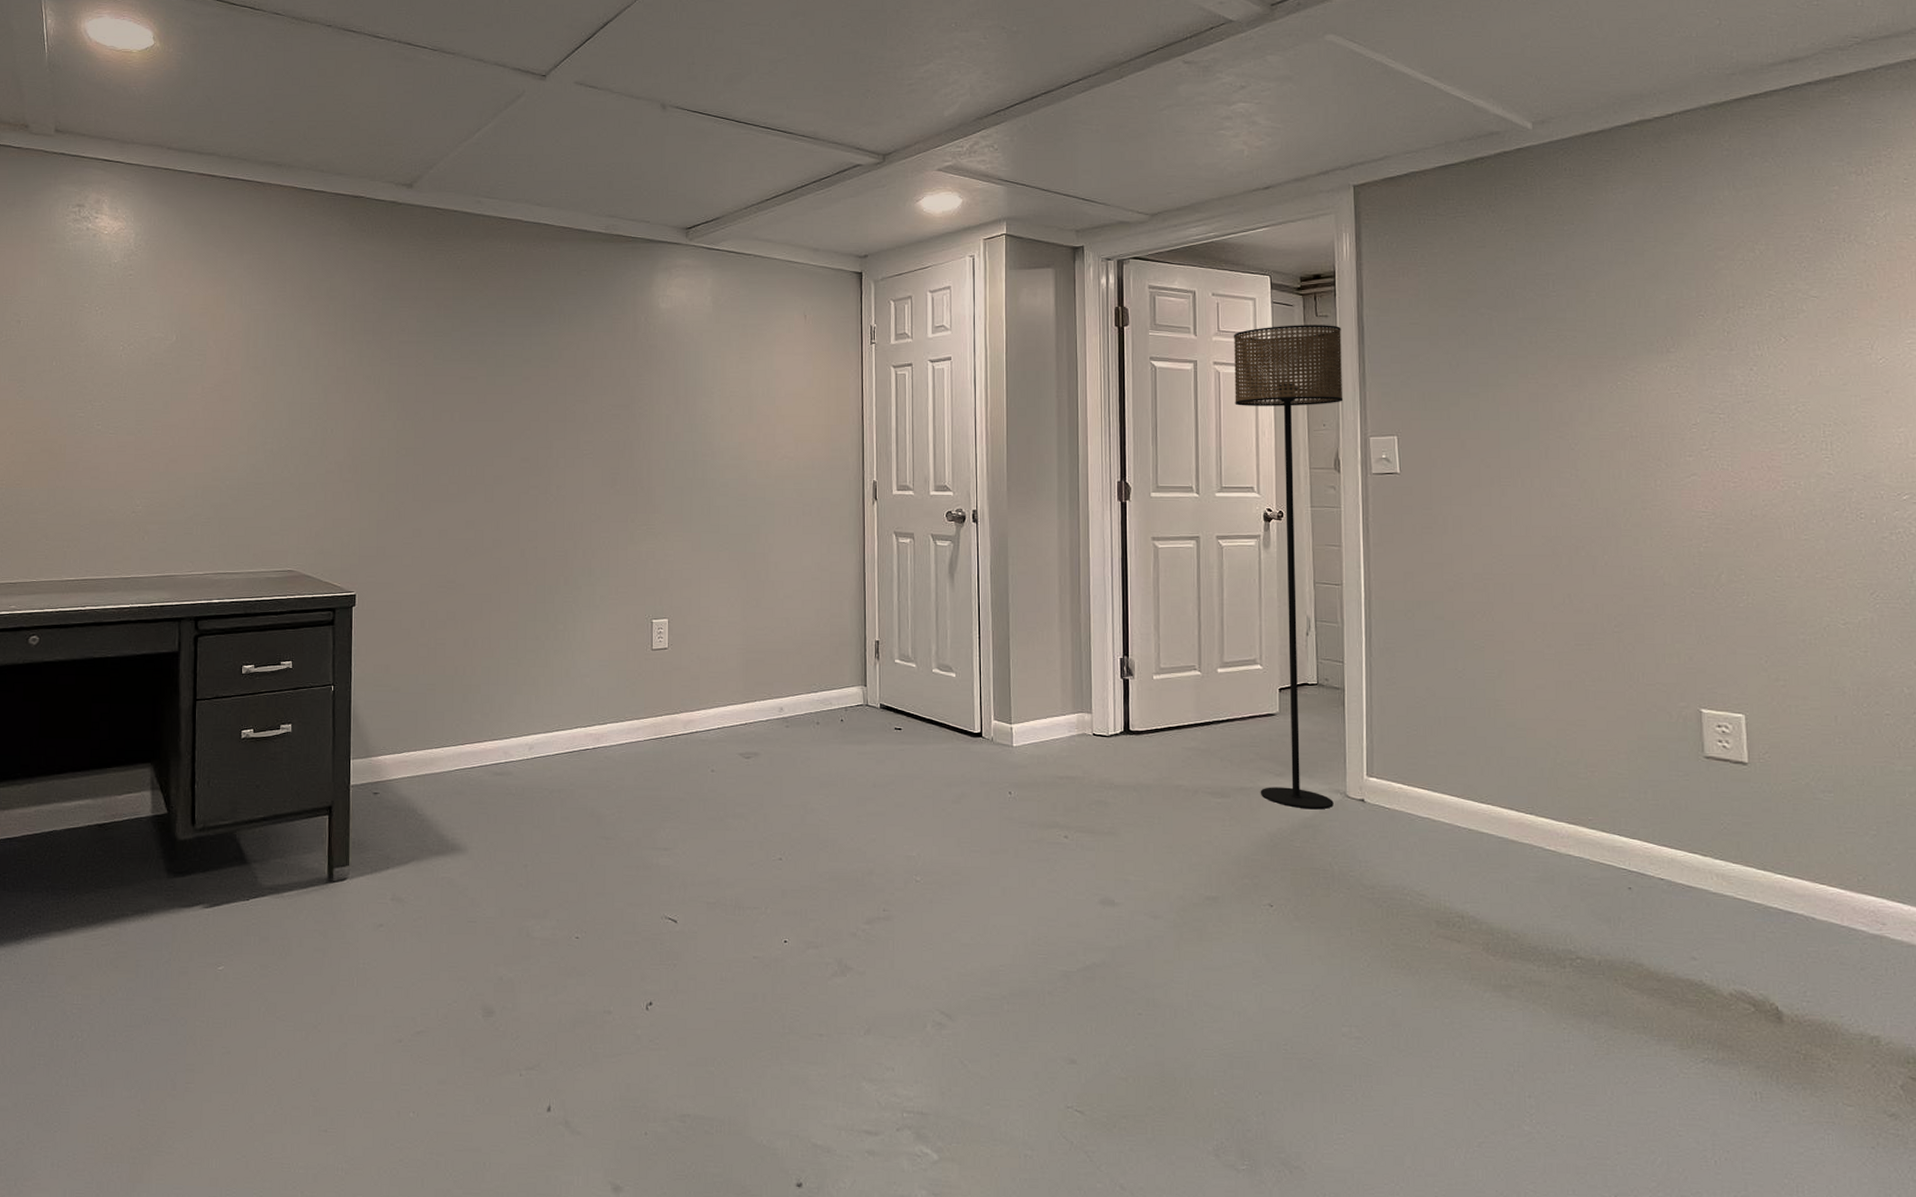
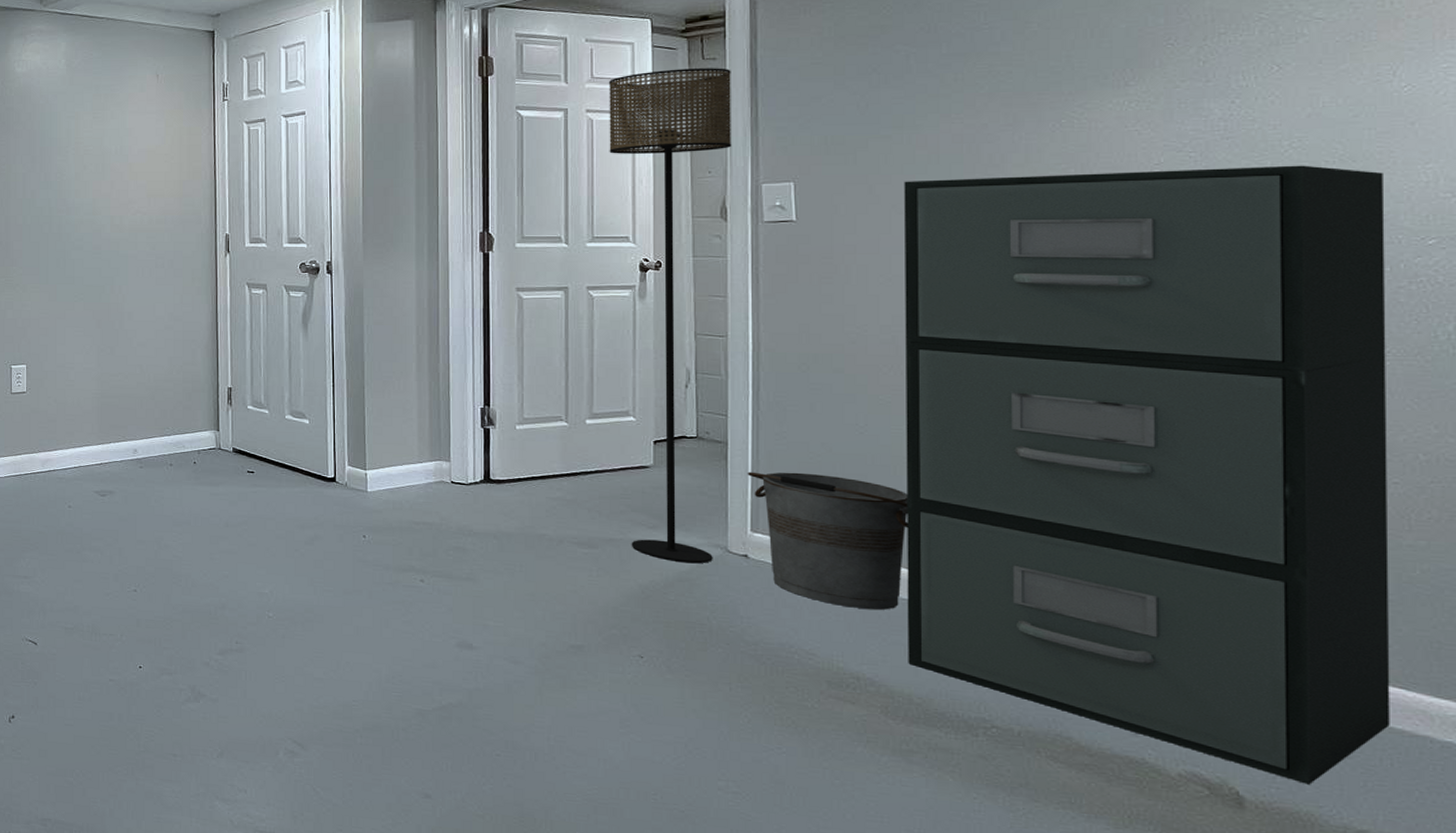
bucket: none [1362,716,1502,849] -> present [747,471,908,610]
filing cabinet: none [1490,427,1892,996] -> present [903,165,1390,784]

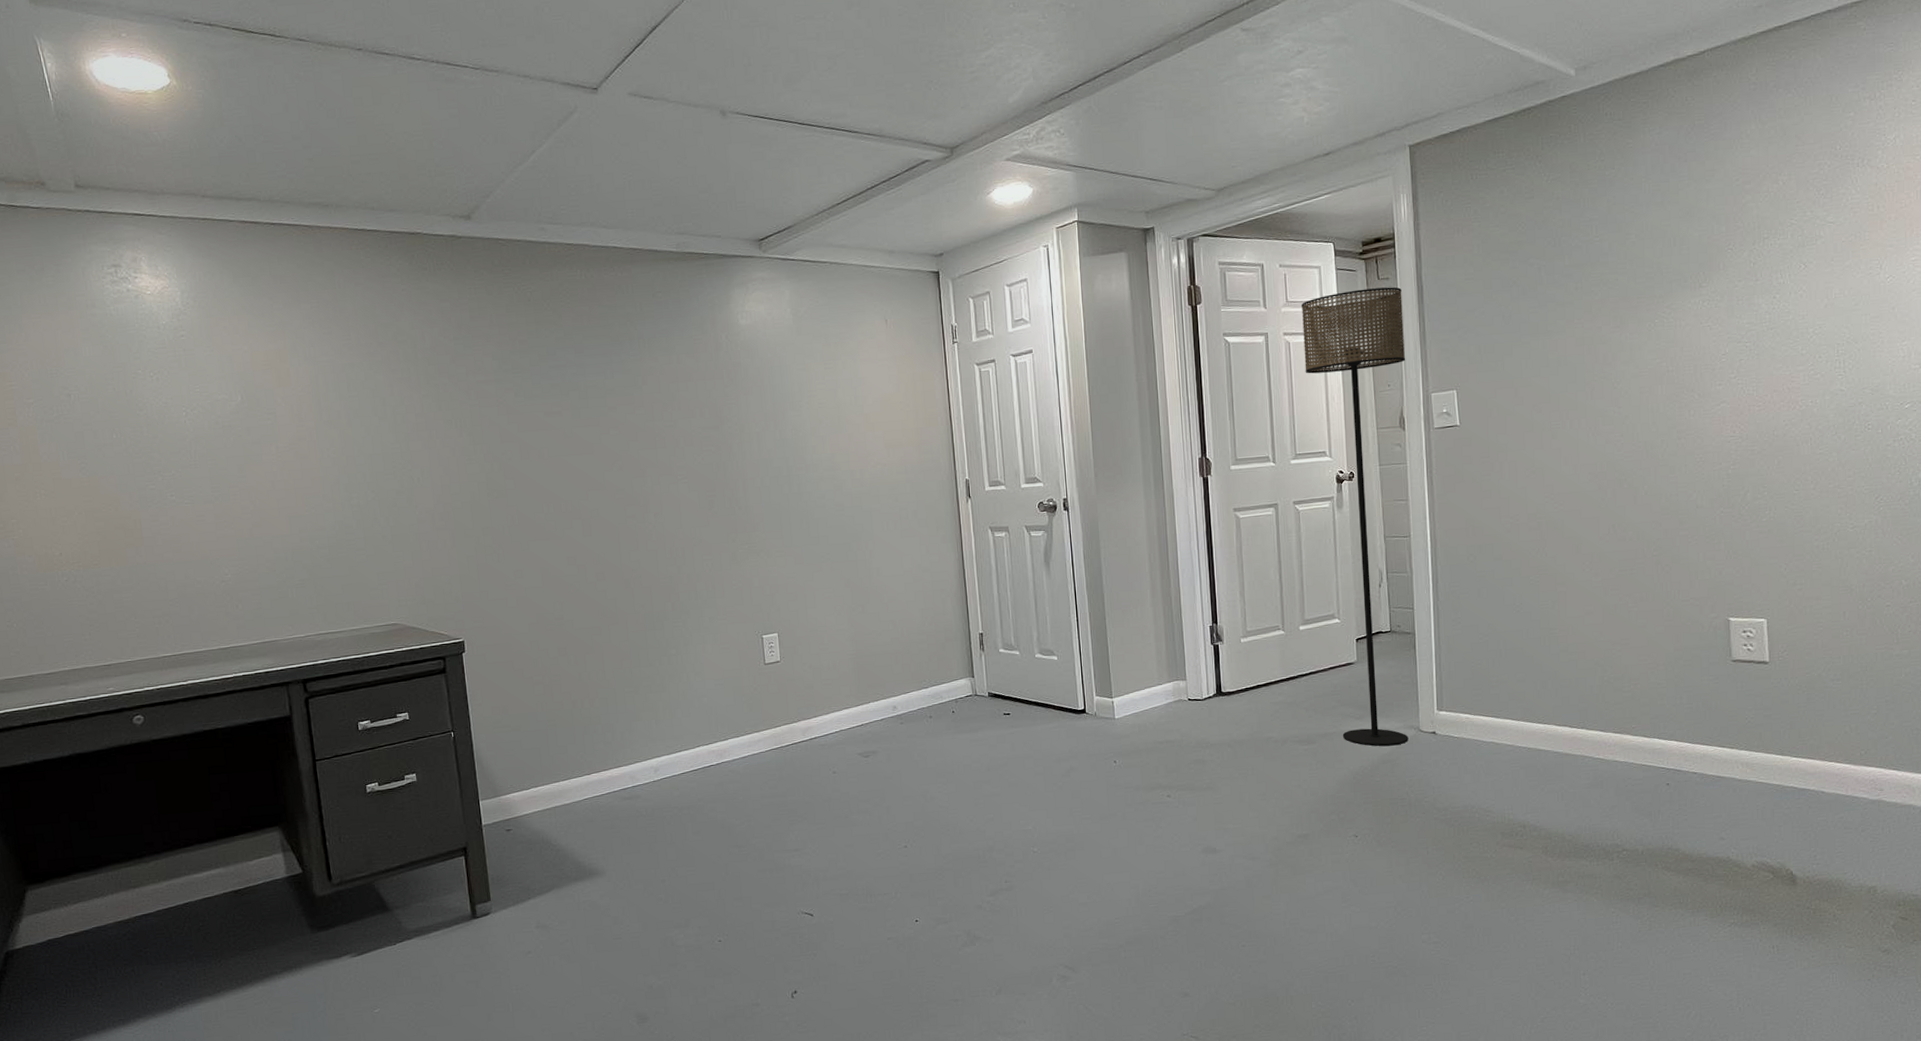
bucket: present [747,471,908,610] -> none [1431,652,1556,766]
filing cabinet: present [903,165,1390,784] -> none [1541,348,1888,857]

